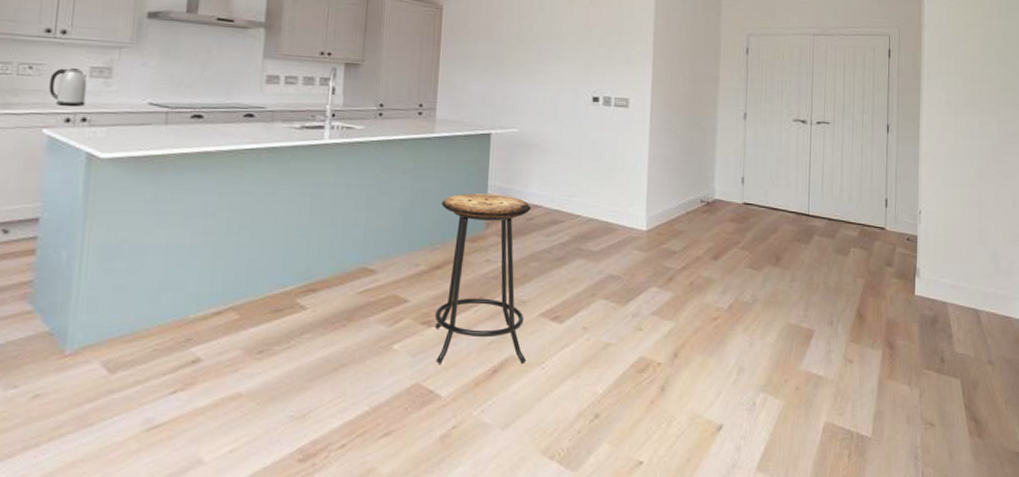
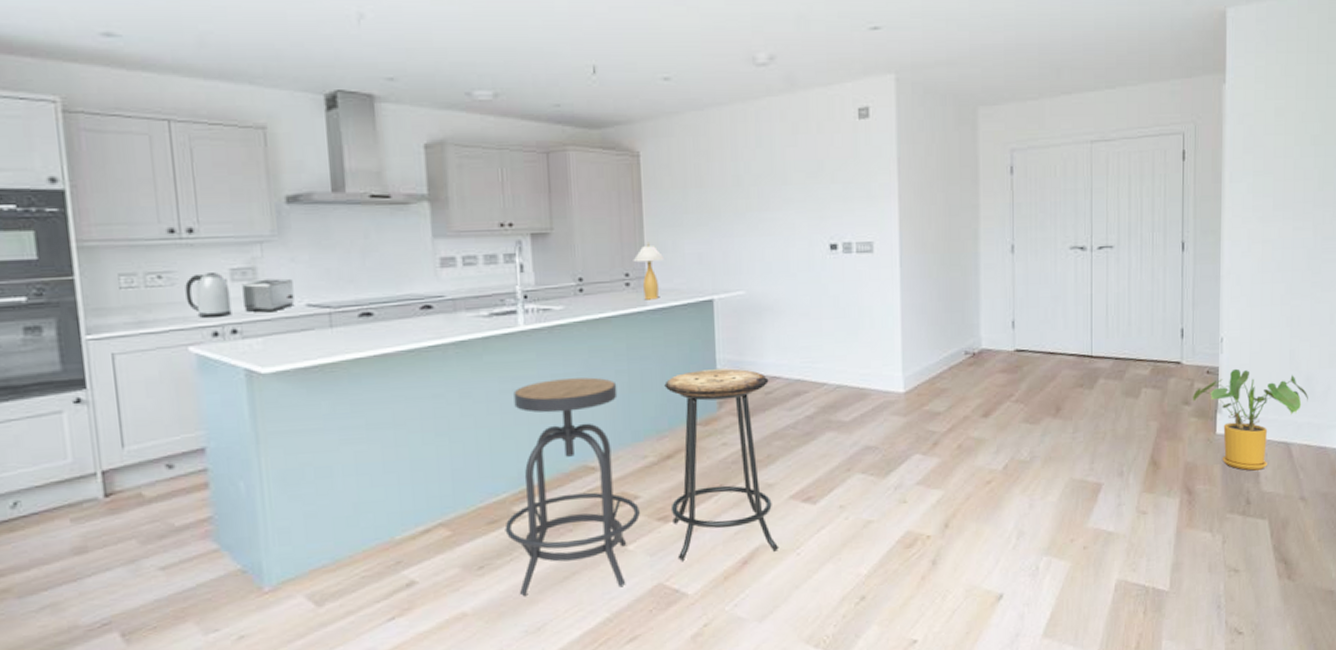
toaster: none [96,78,141,107] -> present [242,278,295,313]
bar stool: none [286,188,407,382] -> present [505,377,640,596]
table lamp: none [427,79,454,129] -> present [633,241,665,300]
house plant: none [894,238,994,332] -> present [1192,368,1308,471]

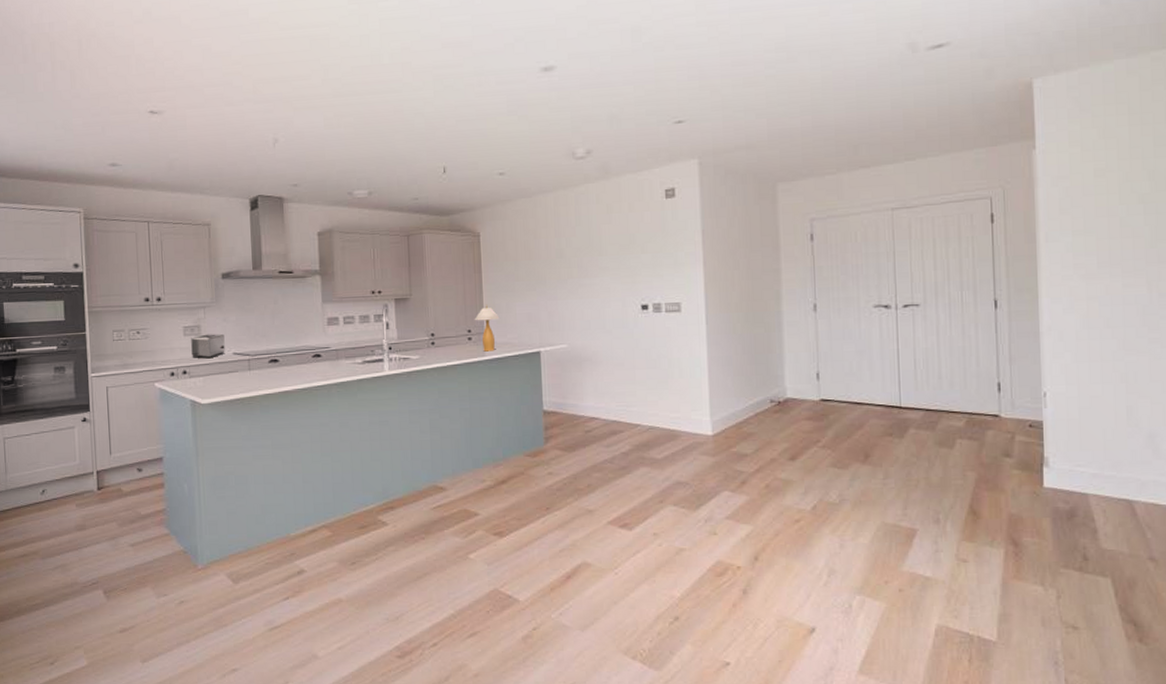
kettle: present [185,273,232,318] -> none [154,329,184,362]
bar stool: present [505,377,640,596] -> none [372,413,479,589]
bar stool: present [664,368,779,561] -> none [500,409,599,571]
house plant: present [1192,368,1308,471] -> none [1013,423,1152,527]

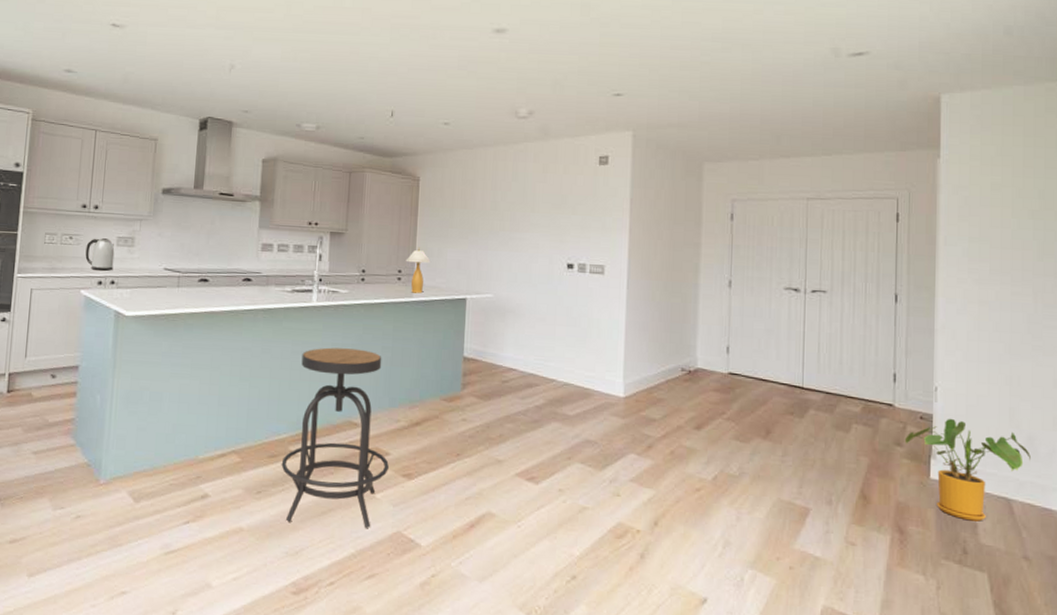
kettle: none [154,329,184,362] -> present [85,238,115,271]
toaster: present [191,333,225,359] -> none [122,246,157,272]
bar stool: none [372,413,479,589] -> present [281,347,389,528]
house plant: none [1013,423,1152,527] -> present [904,418,1031,522]

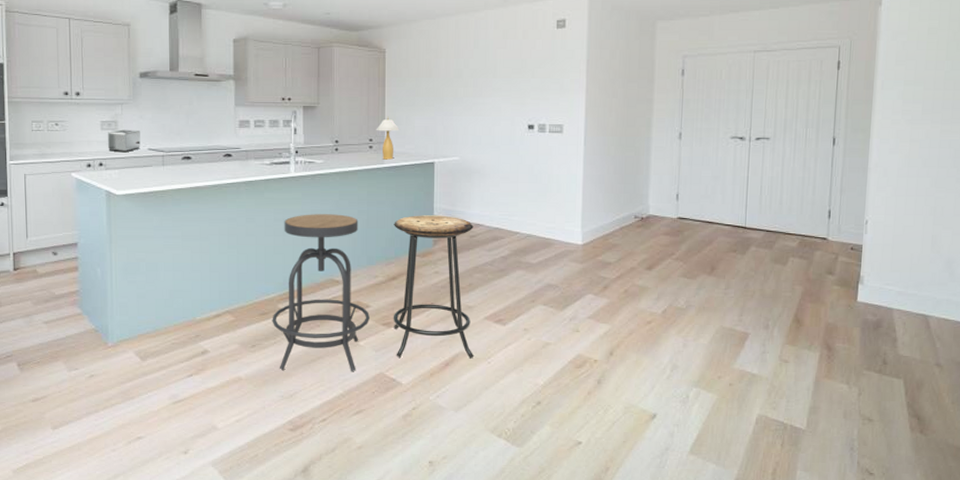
kettle: present [85,238,115,271] -> none [72,123,100,154]
toaster: none [122,246,157,272] -> present [108,129,141,153]
bar stool: none [414,355,506,521] -> present [393,215,474,359]
house plant: present [904,418,1031,522] -> none [835,247,948,336]

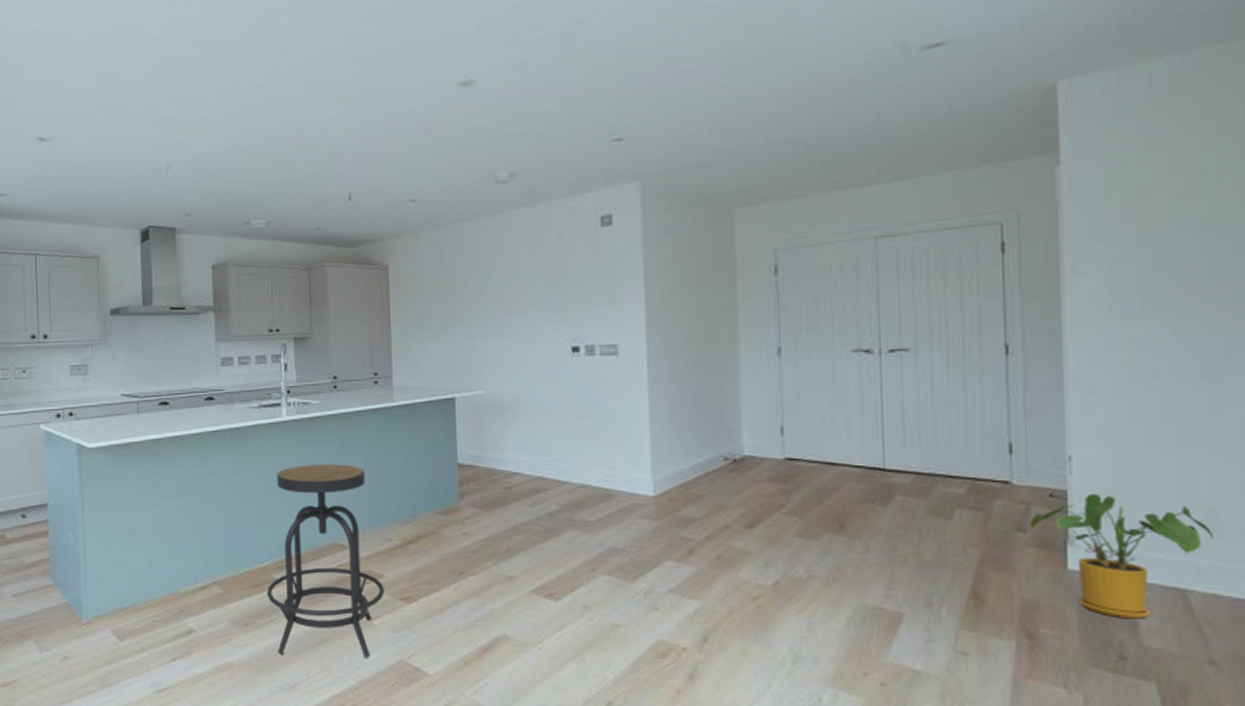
toaster: present [108,129,141,153] -> none [78,373,113,400]
table lamp: present [376,116,399,160] -> none [381,344,410,397]
bar stool: present [393,215,474,359] -> none [408,463,520,644]
house plant: none [835,247,948,336] -> present [1028,493,1213,619]

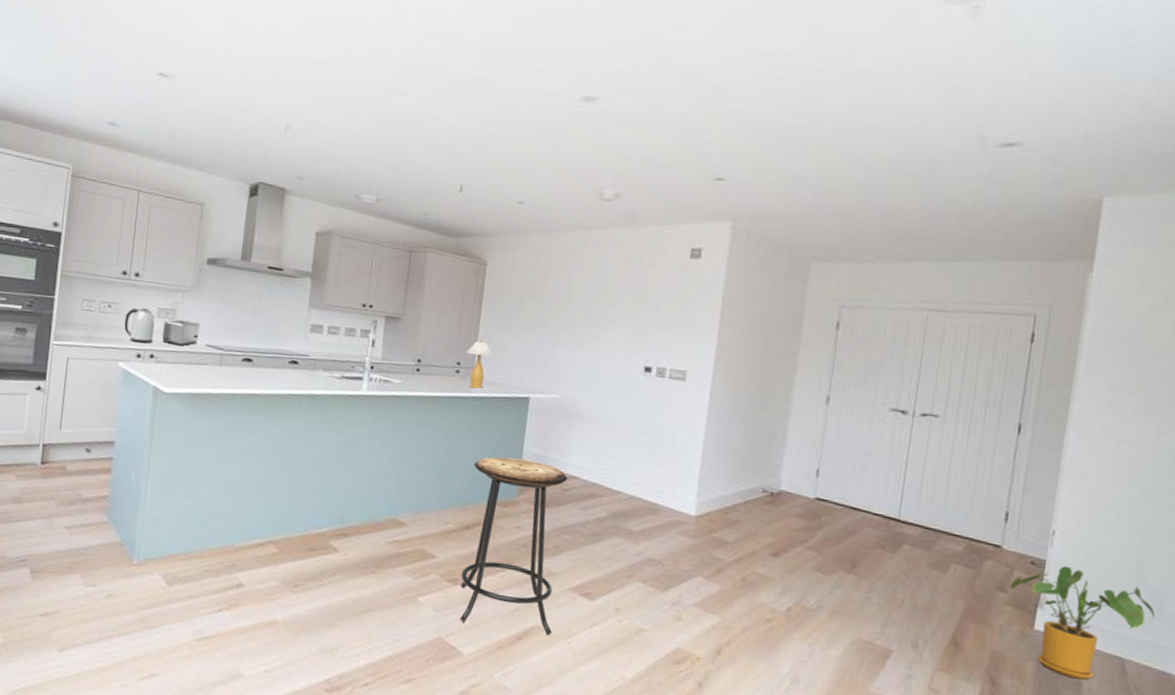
kettle: none [40,368,70,403] -> present [124,307,155,344]
toaster: none [78,373,113,400] -> present [162,319,200,346]
bar stool: present [266,464,384,657] -> none [320,440,434,631]
table lamp: none [381,344,410,397] -> present [466,338,493,389]
bar stool: none [408,463,520,644] -> present [459,456,568,635]

